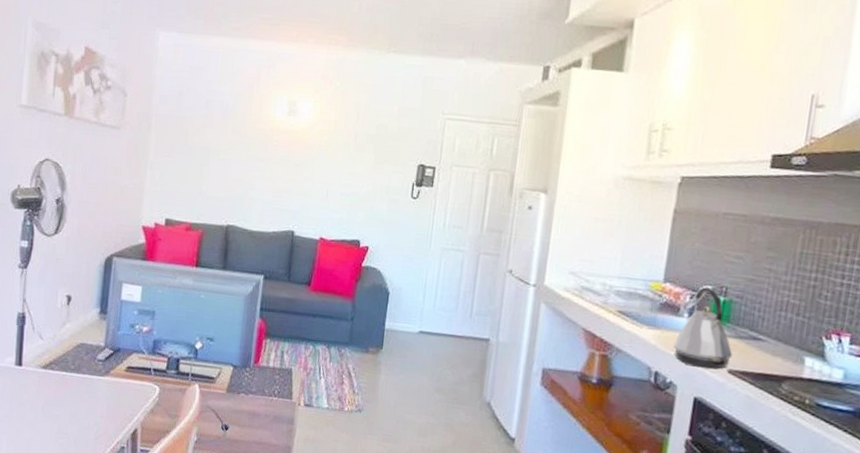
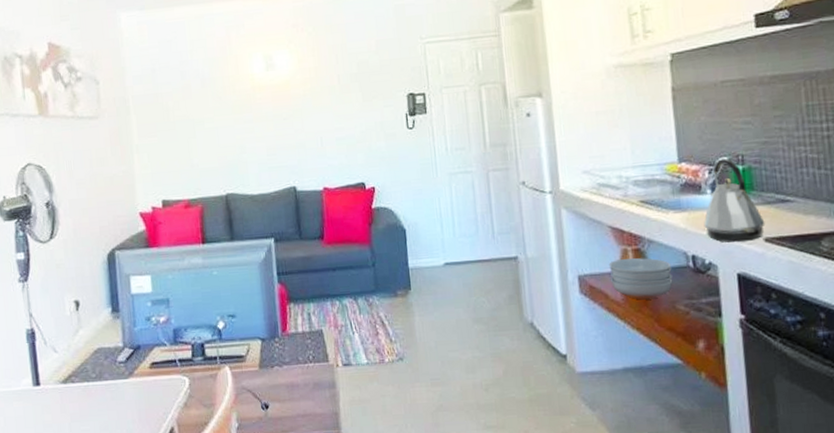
bowl: none [572,361,634,405] -> present [608,257,673,300]

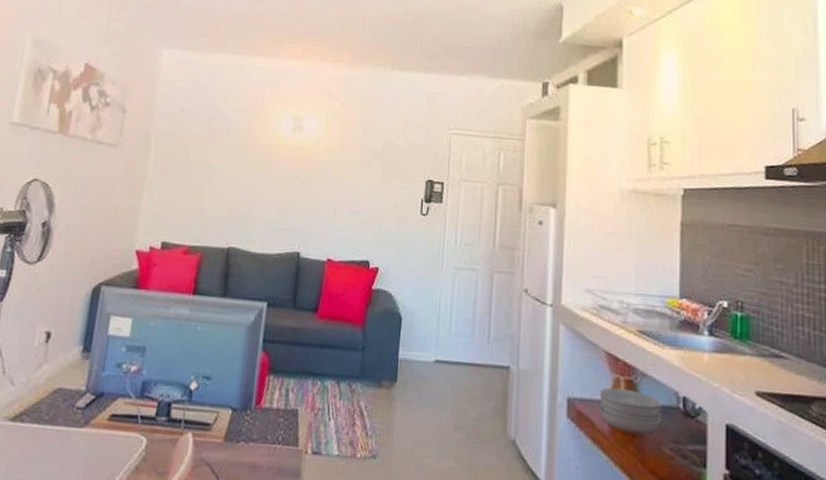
kettle: present [703,159,765,243] -> none [698,302,758,393]

